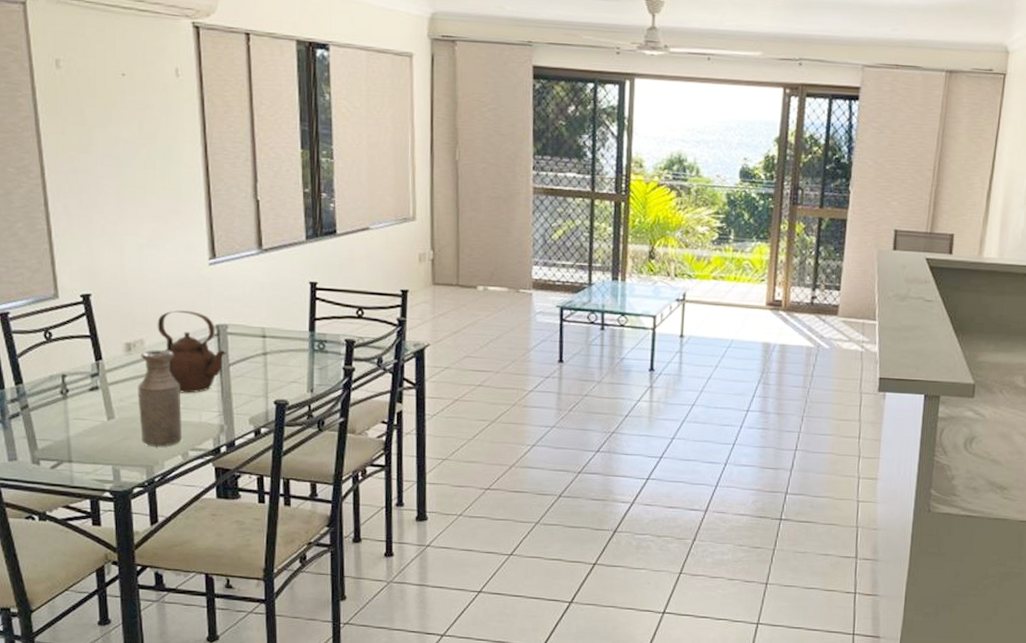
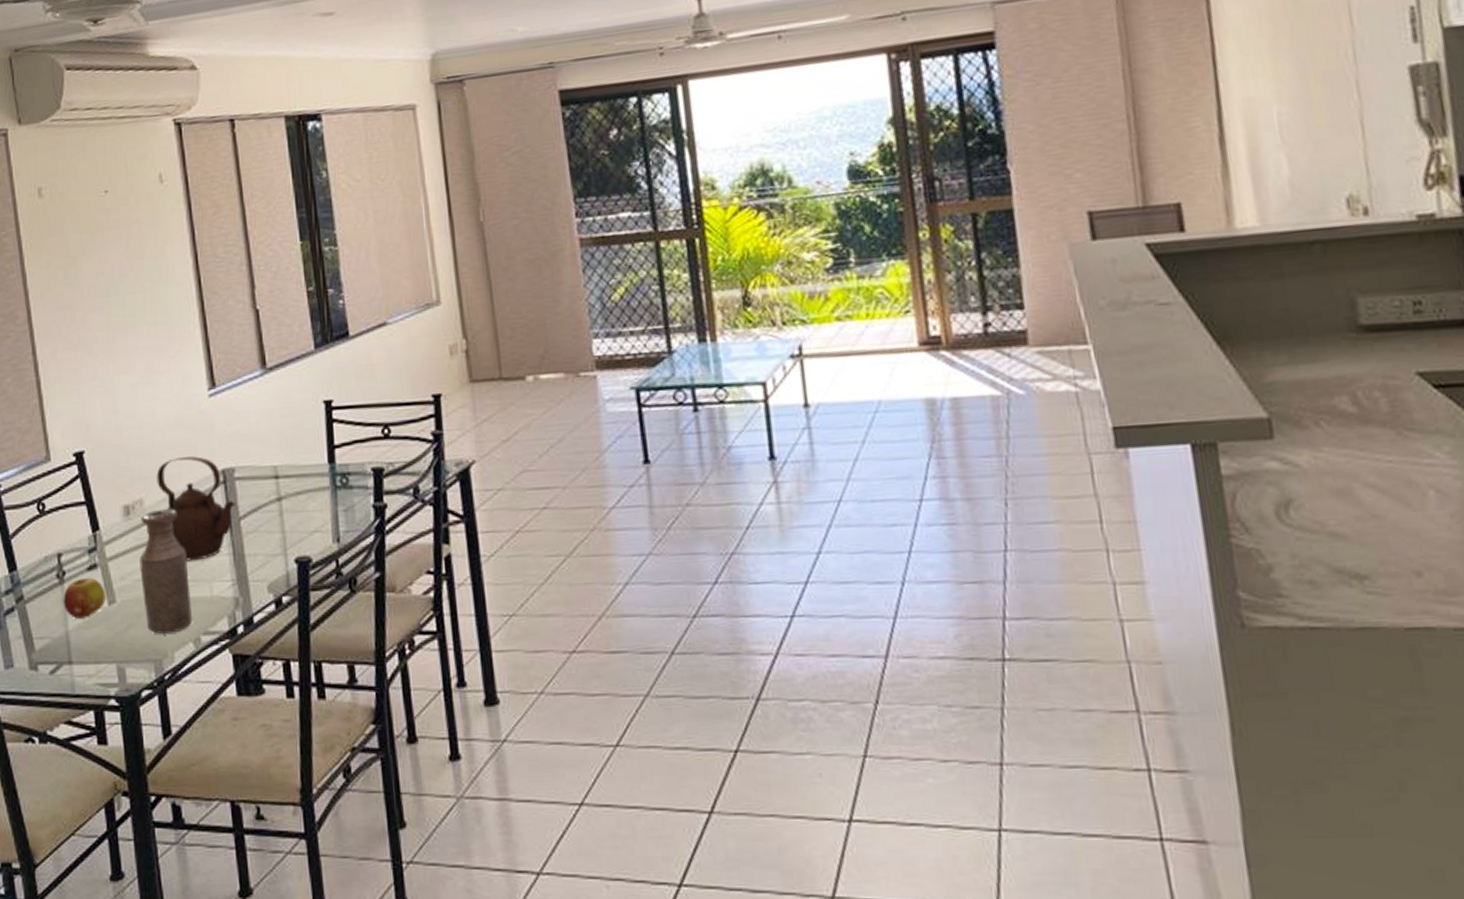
fruit: none [66,396,105,428] -> present [63,577,106,619]

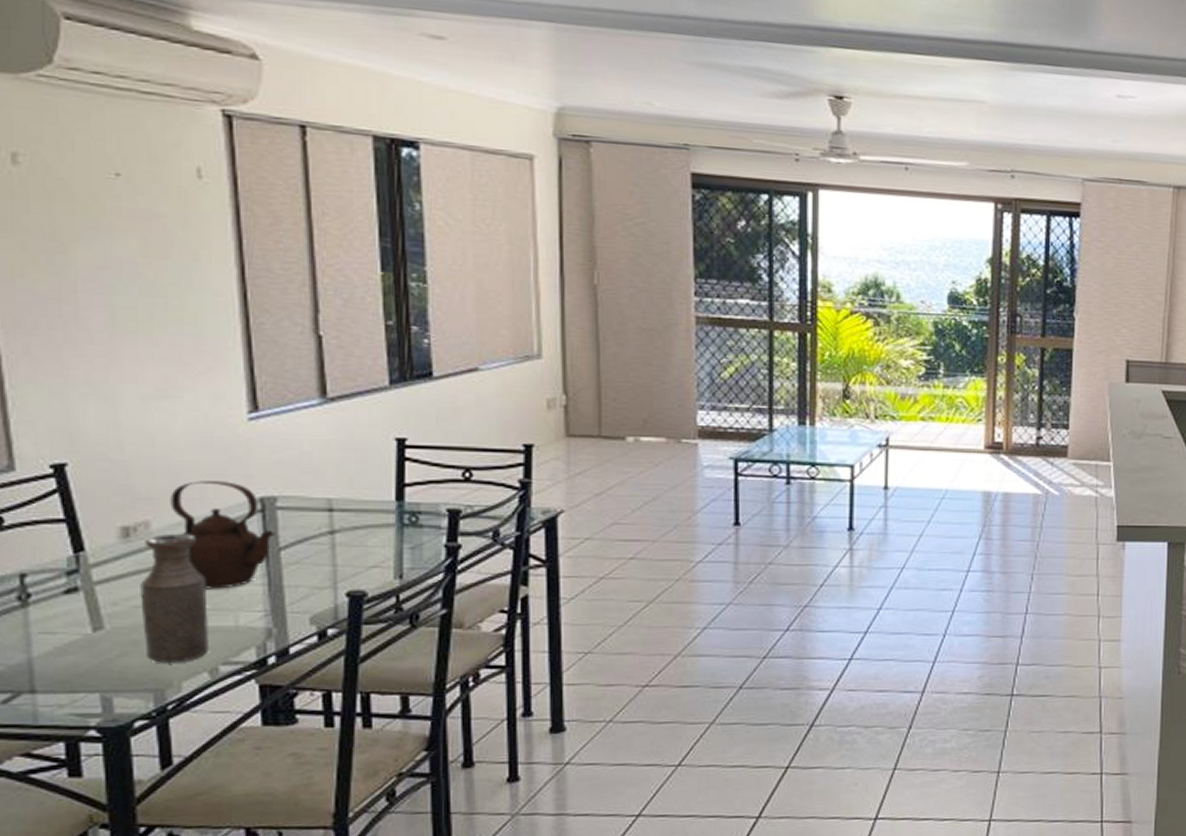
fruit: present [63,577,106,619] -> none [26,601,89,645]

